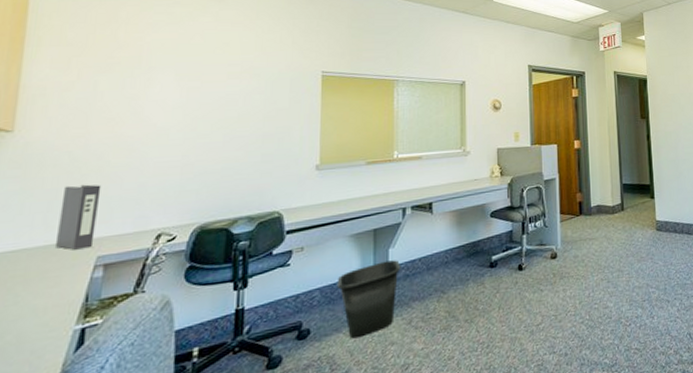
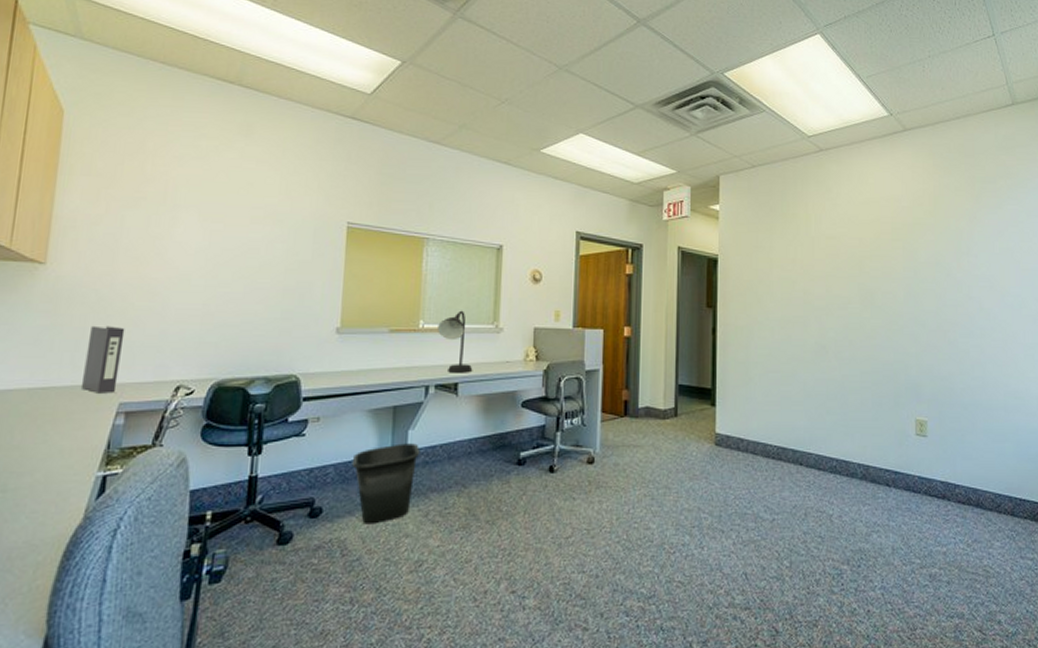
desk lamp: none [411,139,445,195] -> present [438,310,473,373]

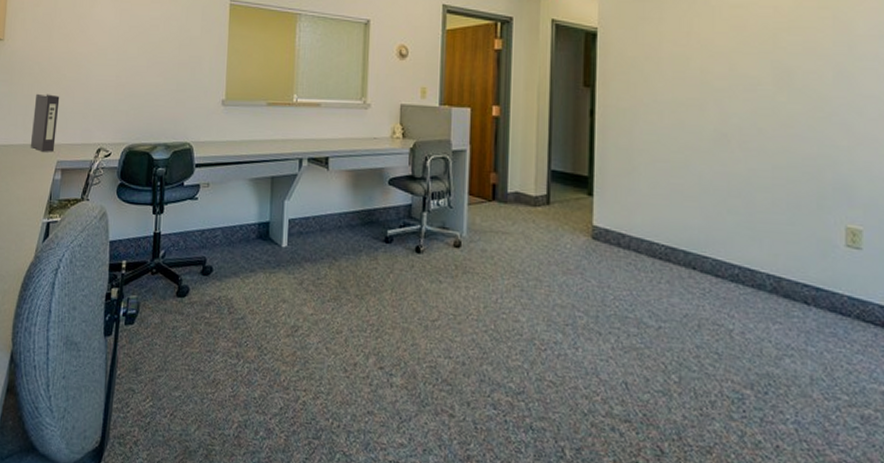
waste bin: present [351,443,421,525] -> none [236,212,296,287]
desk lamp: present [438,310,473,373] -> none [310,85,343,148]

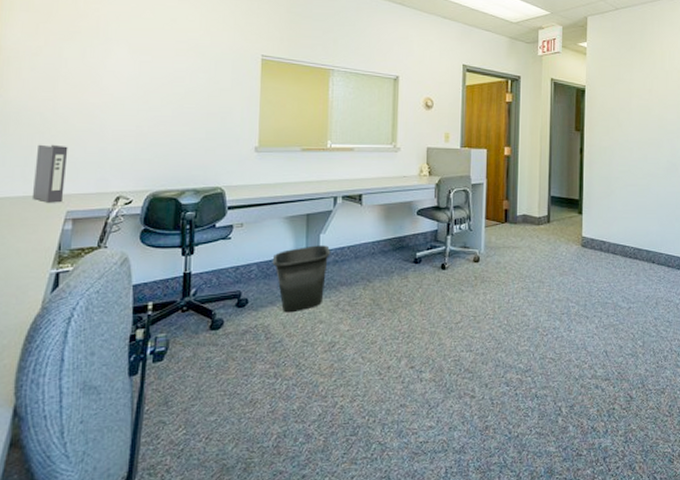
waste bin: none [236,212,296,287] -> present [272,245,331,313]

